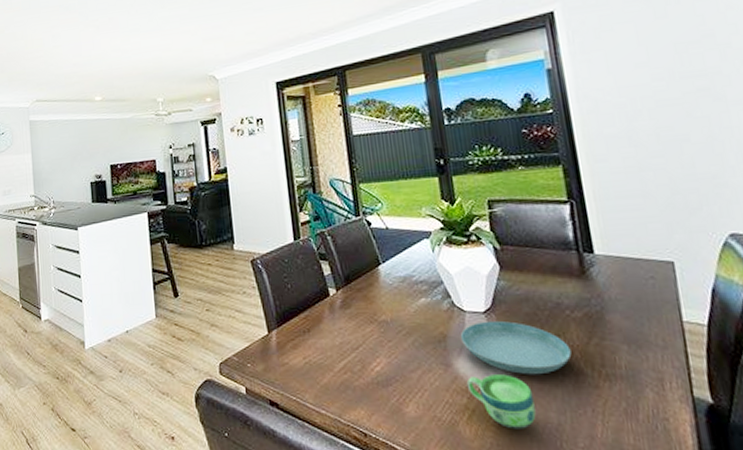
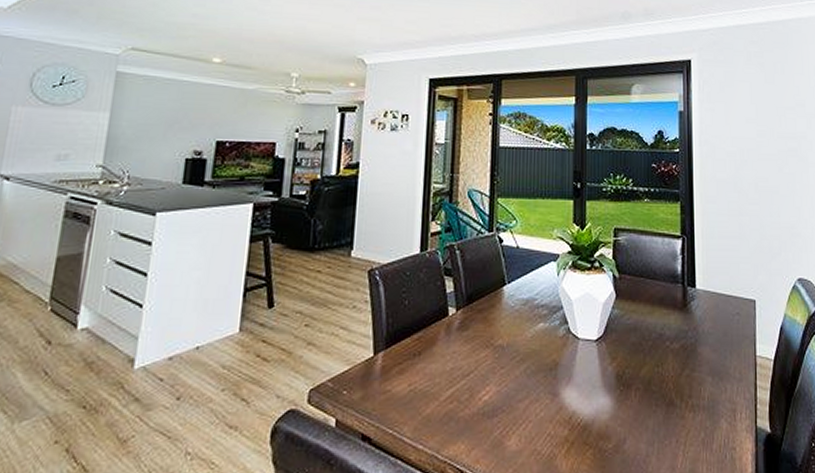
saucer: present [460,320,572,375] -> none [571,349,666,406]
cup: present [466,374,536,429] -> none [570,405,628,462]

